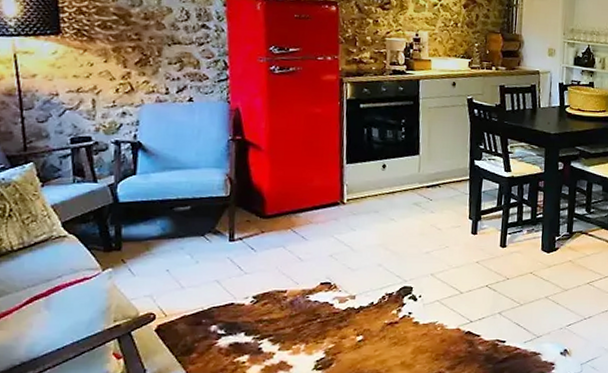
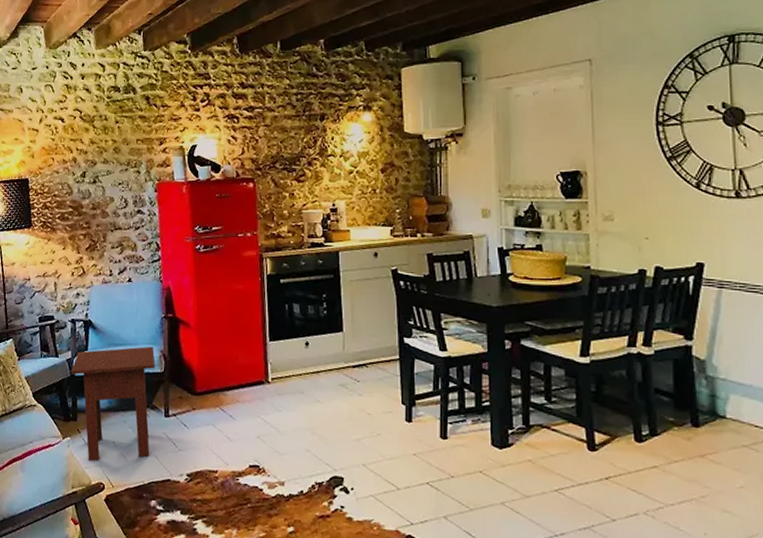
side table: none [113,169,220,291] -> present [71,346,155,461]

